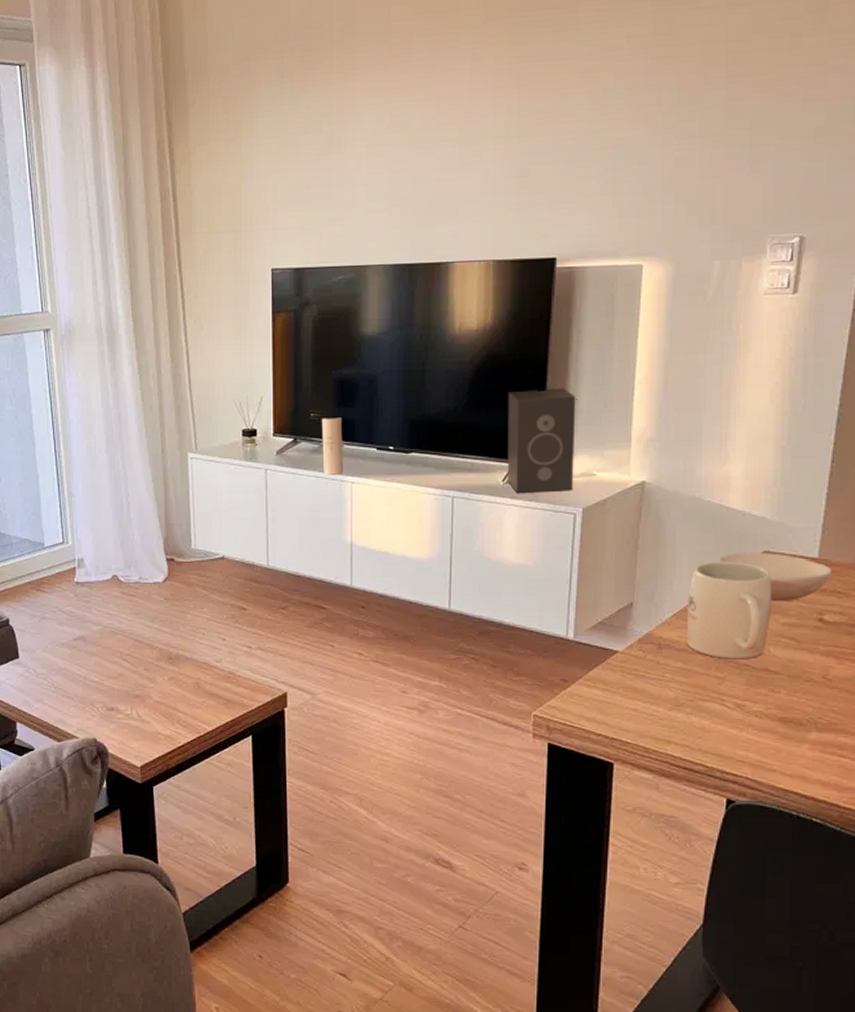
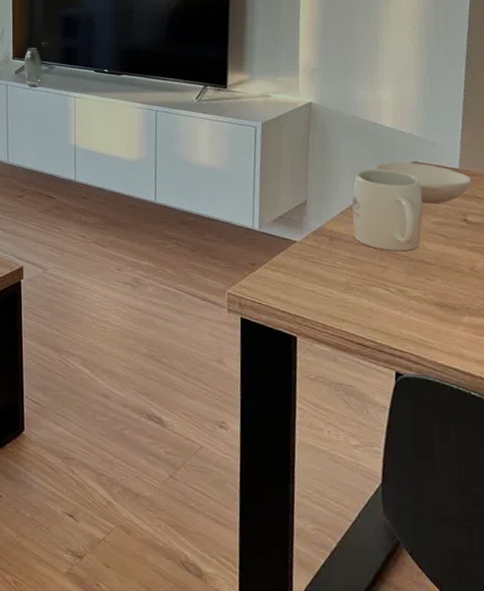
vase: none [288,419,311,473] -> present [24,47,42,88]
candle: present [322,417,344,475] -> none [51,46,69,91]
speaker: present [507,388,576,494] -> none [198,27,254,110]

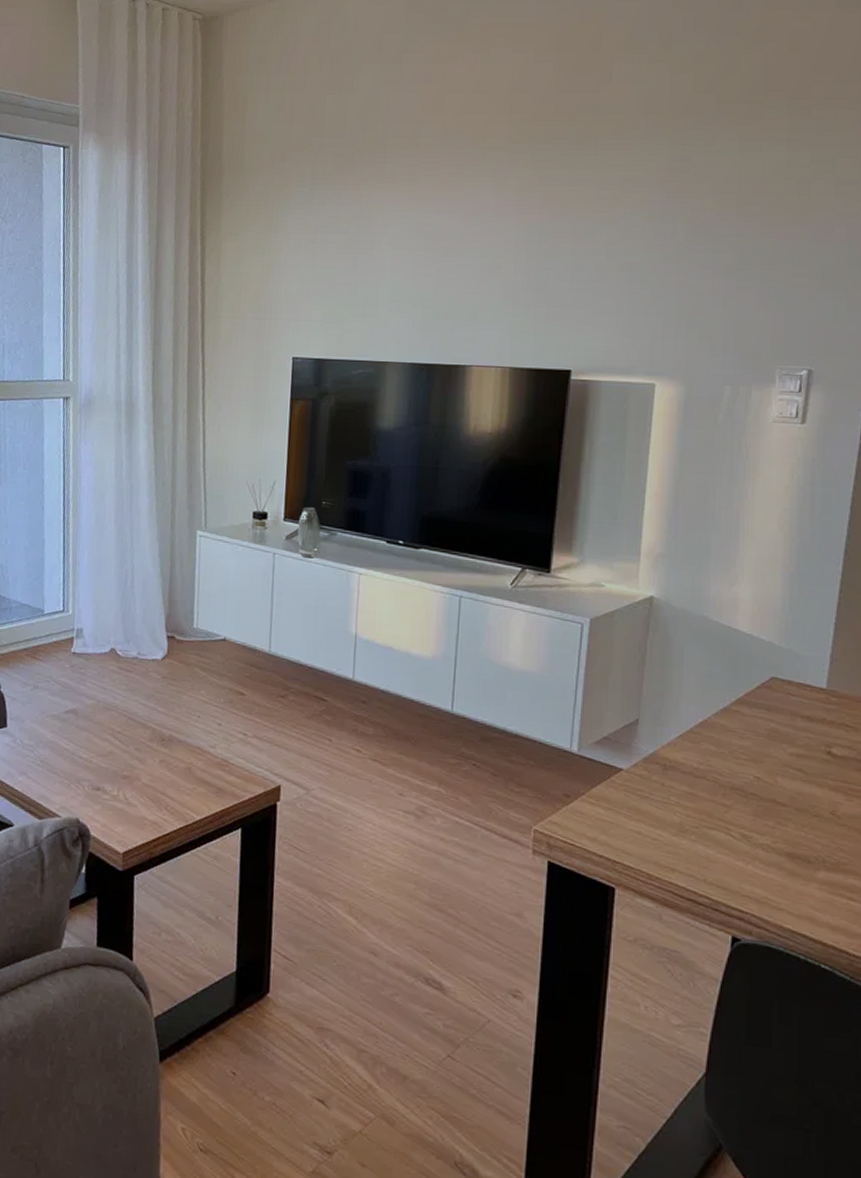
mug: present [351,168,424,252] -> none [692,683,780,788]
bowl: present [374,162,472,204] -> none [724,676,840,731]

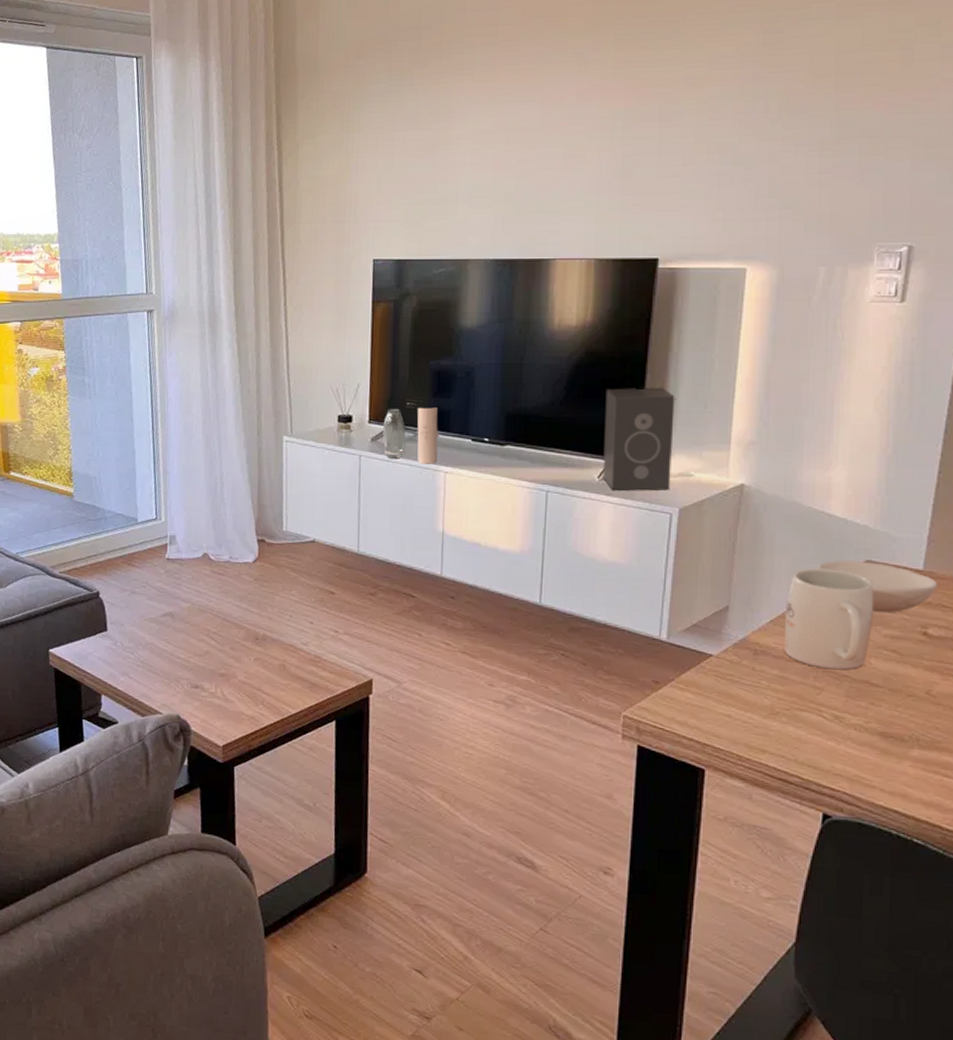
candle: none [332,506,354,565] -> present [417,407,439,464]
speaker: none [515,496,587,600] -> present [603,387,675,491]
mug: none [692,683,780,788] -> present [783,568,875,670]
bowl: none [724,676,840,731] -> present [816,560,938,613]

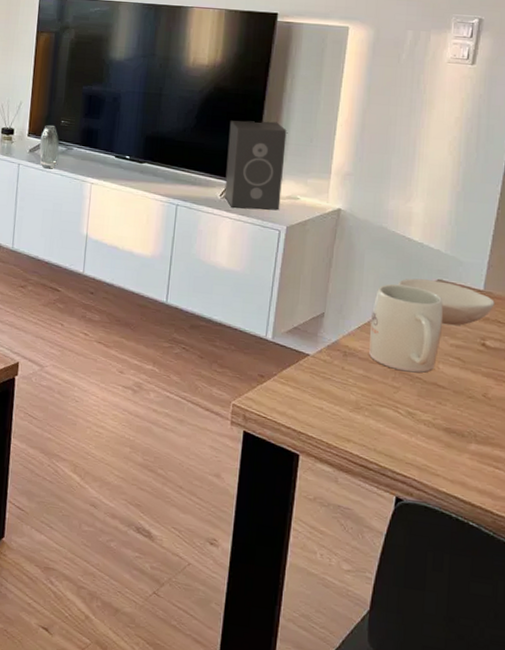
candle: present [417,407,439,464] -> none [68,125,88,176]

